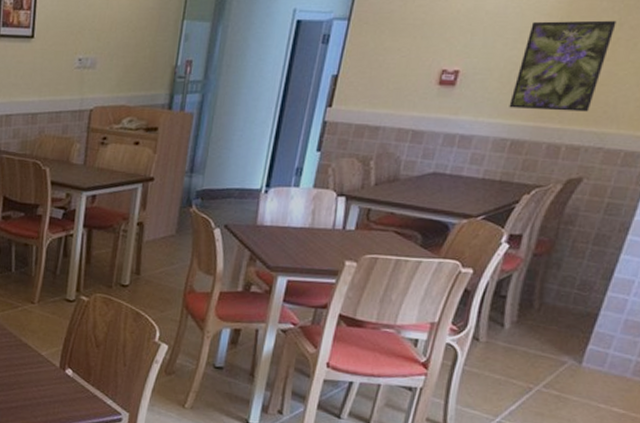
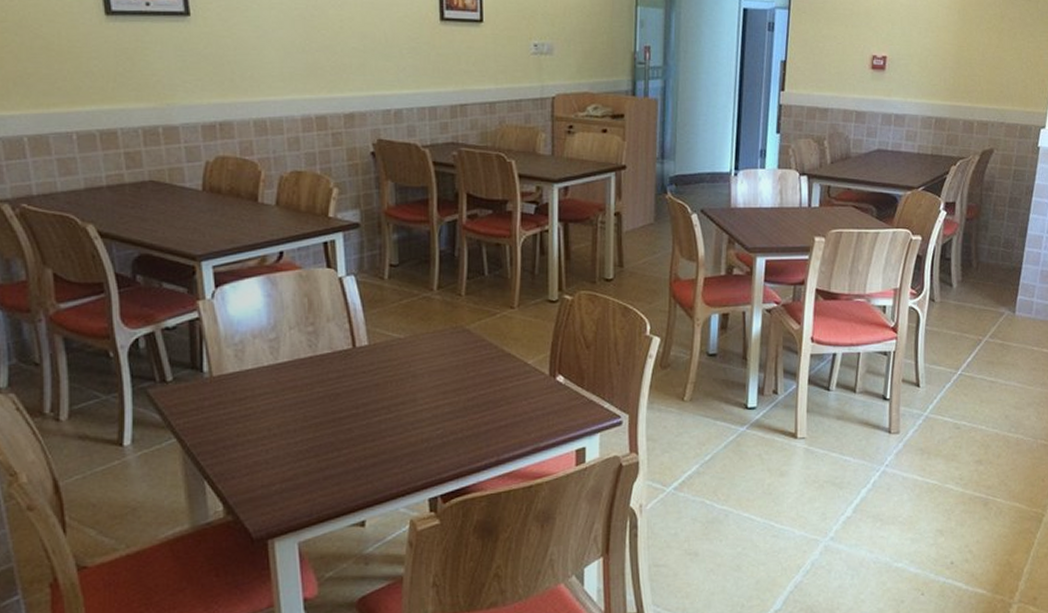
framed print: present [509,20,617,112] -> none [929,13,999,92]

